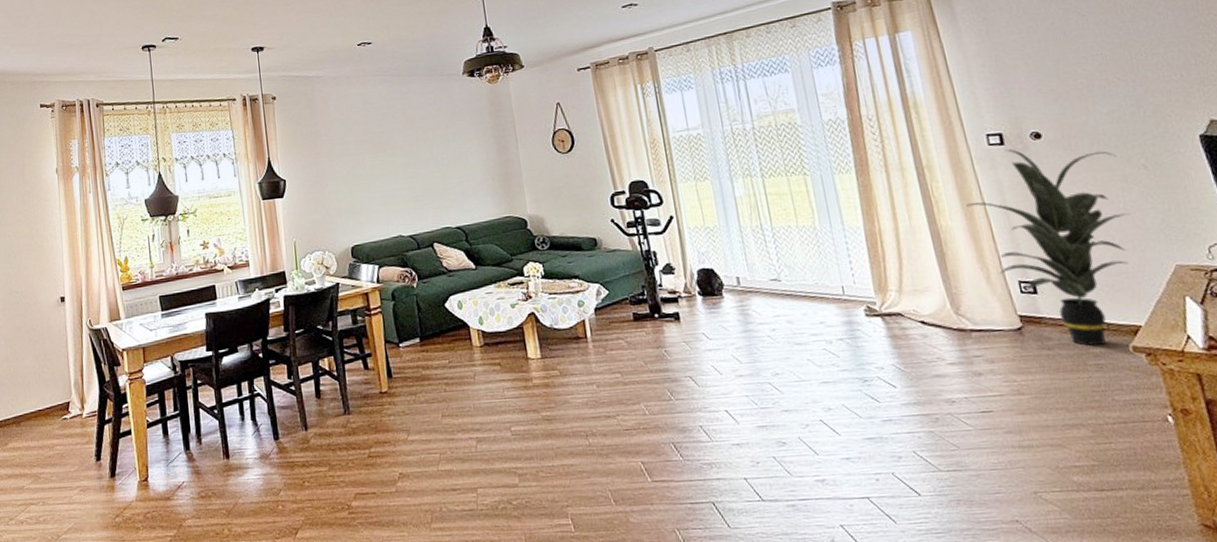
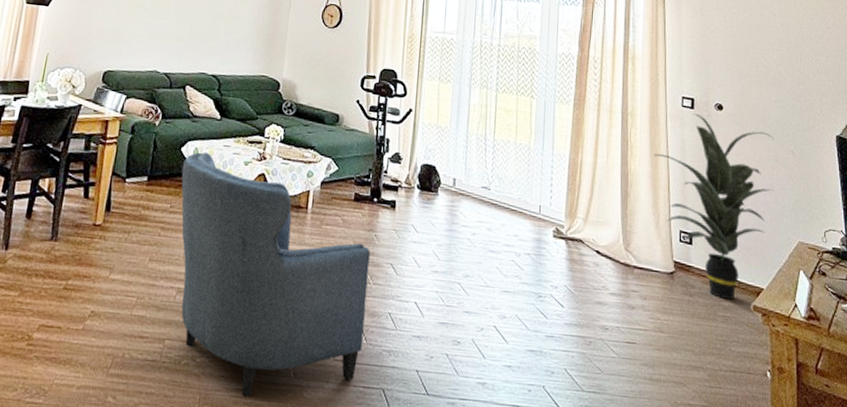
armchair: none [450,303,680,531] -> present [181,152,370,397]

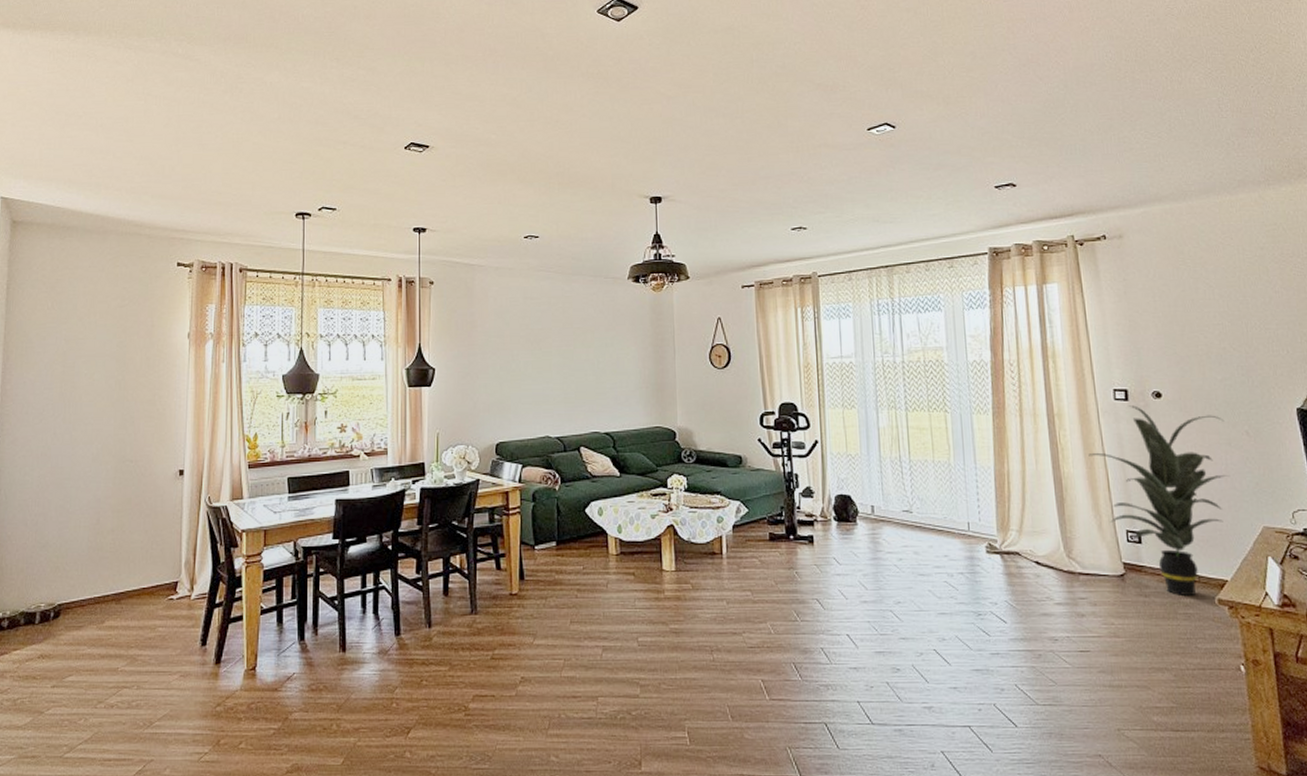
armchair: present [181,152,370,397] -> none [588,511,798,744]

